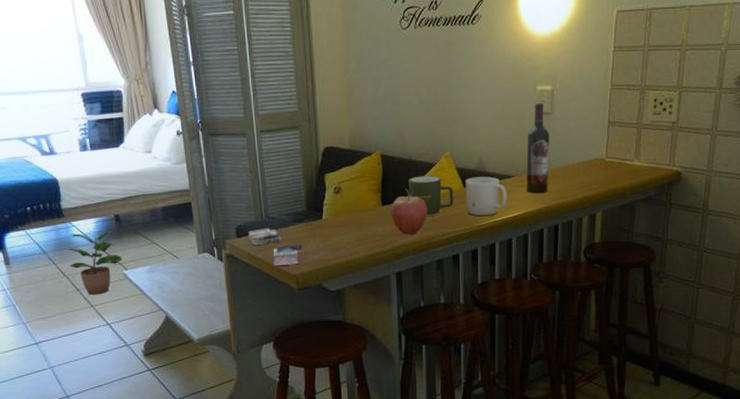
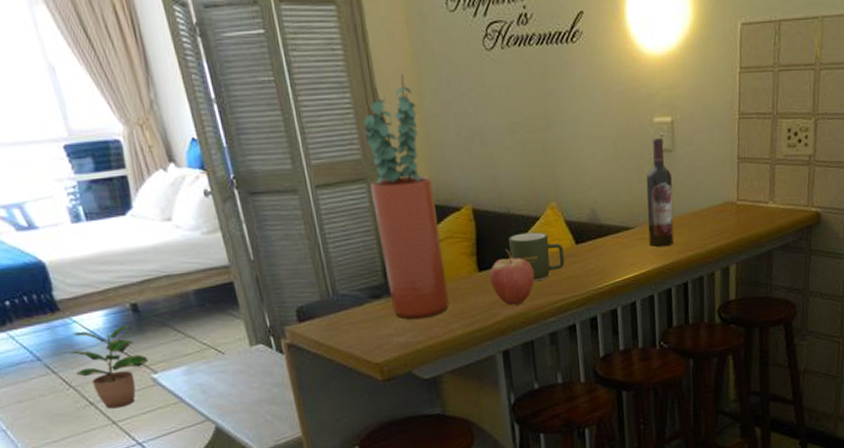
magazine: present [248,228,303,267] -> none [313,308,385,355]
vase: none [301,46,356,241] -> present [363,74,450,319]
mug: present [465,176,507,217] -> none [576,229,628,278]

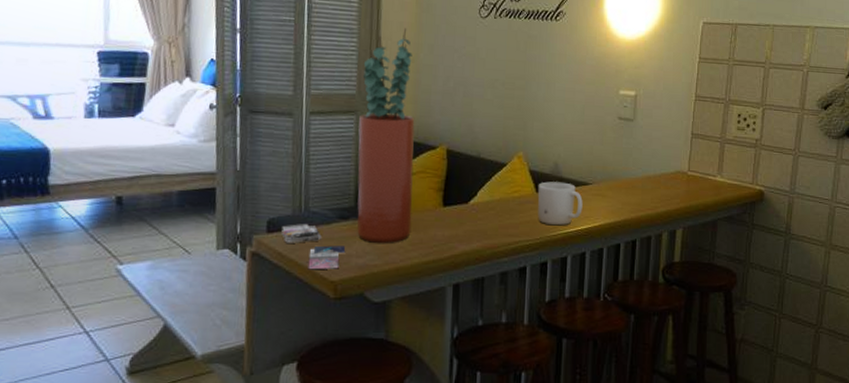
potted plant: present [70,325,148,409] -> none [46,216,118,294]
magazine: none [313,308,385,355] -> present [281,224,346,270]
fruit: present [489,248,535,306] -> none [452,188,495,242]
mug: present [509,232,565,282] -> none [475,176,525,222]
mug: none [576,229,628,278] -> present [537,181,583,226]
wine bottle: present [646,137,675,247] -> none [604,107,632,204]

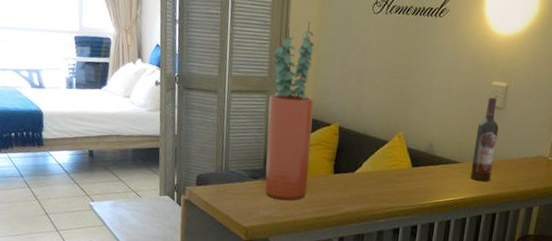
magazine: present [281,224,346,270] -> none [207,180,256,218]
mug: present [537,181,583,226] -> none [412,158,452,197]
wine bottle: none [604,107,632,204] -> present [470,96,499,182]

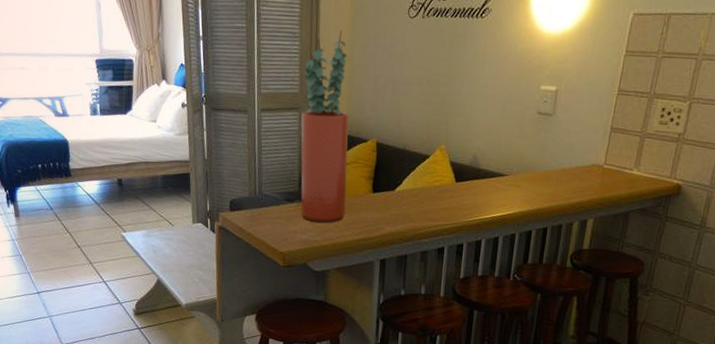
wine bottle: present [470,96,499,182] -> none [519,102,549,194]

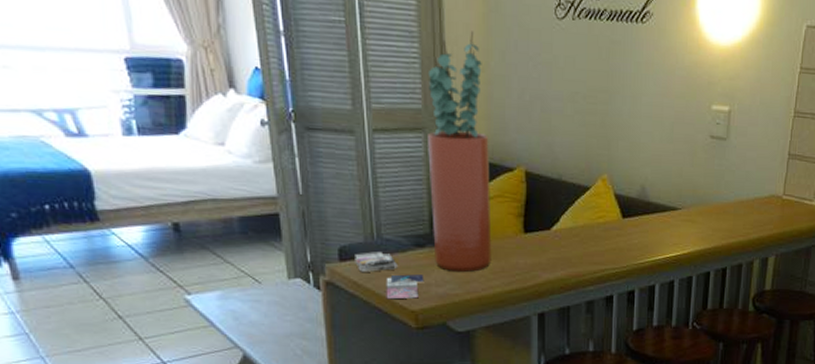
magazine: none [241,204,292,243] -> present [355,252,424,300]

